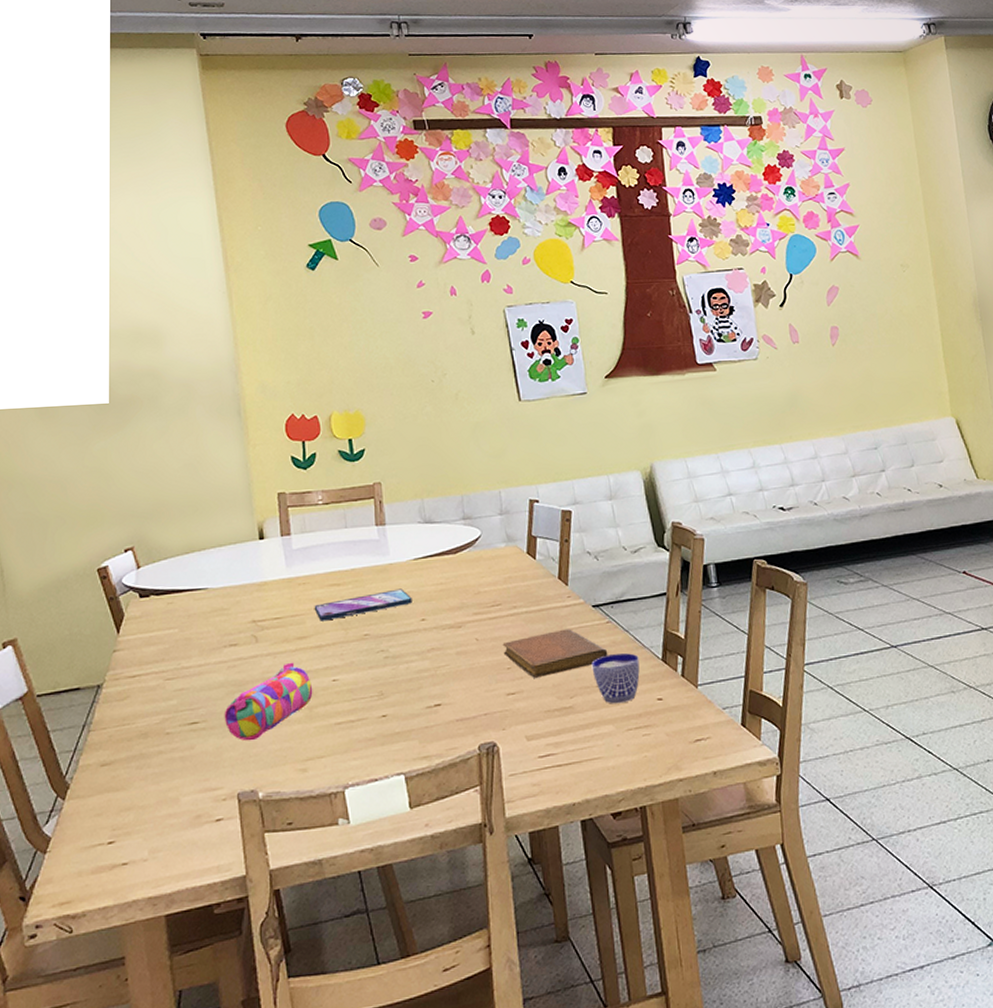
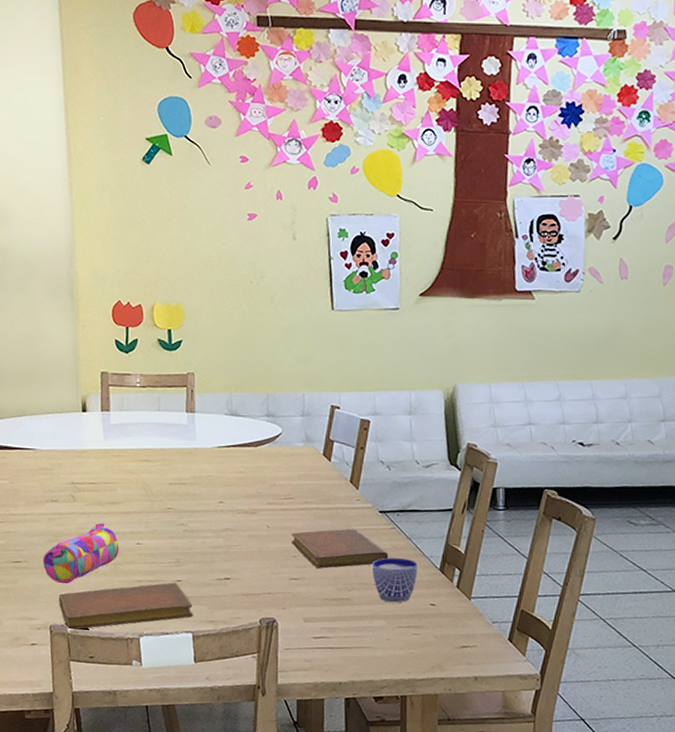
notebook: none [245,718,404,795] -> present [58,582,193,630]
video game case: present [314,588,412,621] -> none [125,471,213,492]

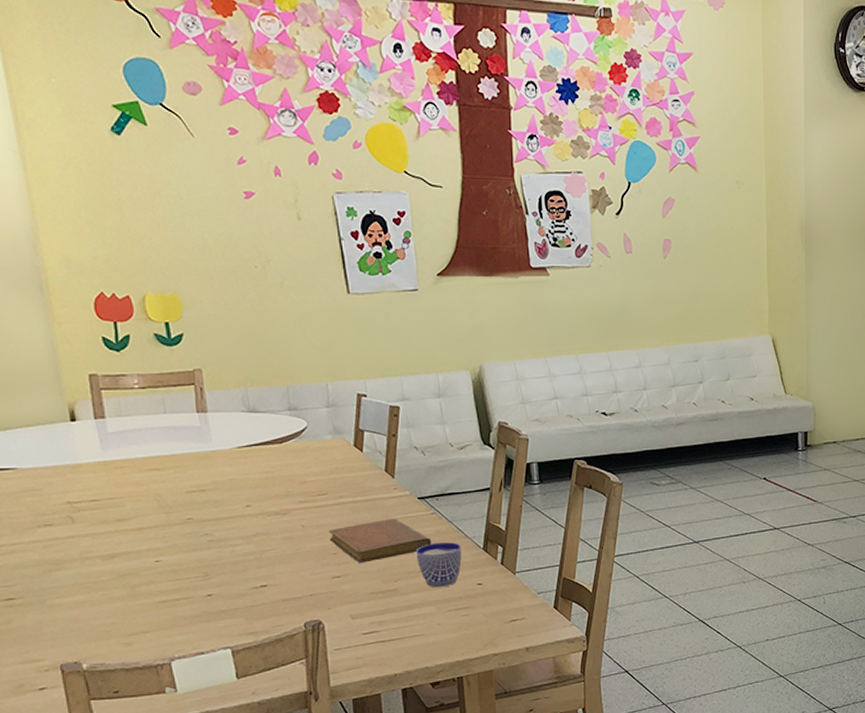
pencil case: present [42,522,119,584] -> none [41,543,135,617]
notebook: present [58,582,193,630] -> none [66,597,230,666]

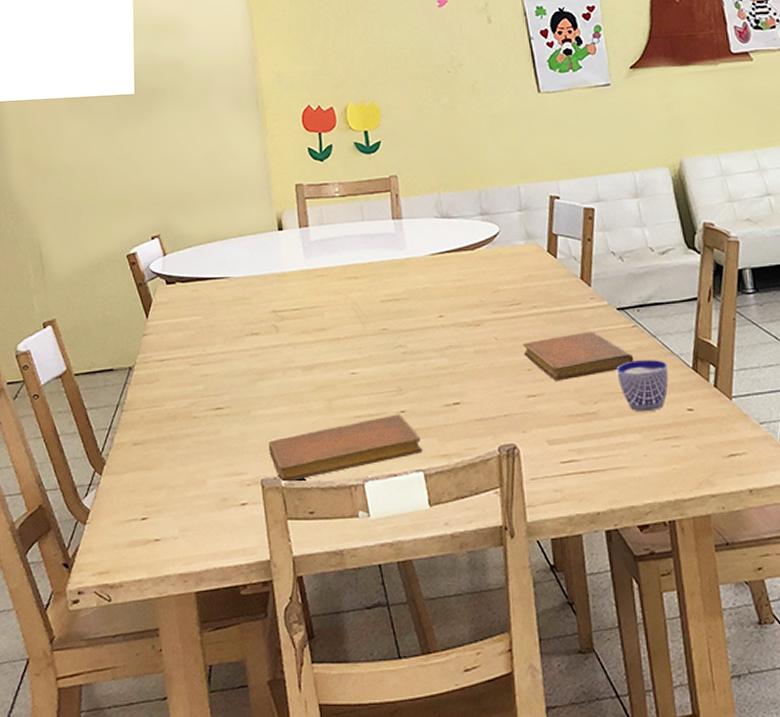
notebook: none [66,597,230,666] -> present [268,414,423,482]

